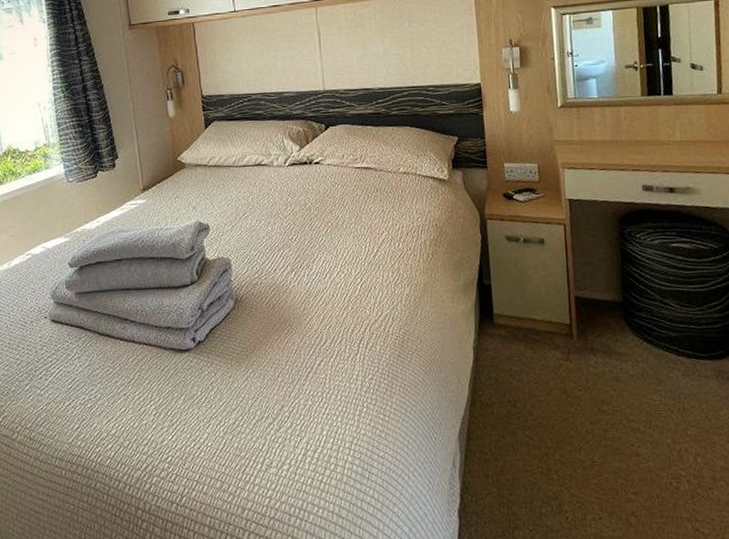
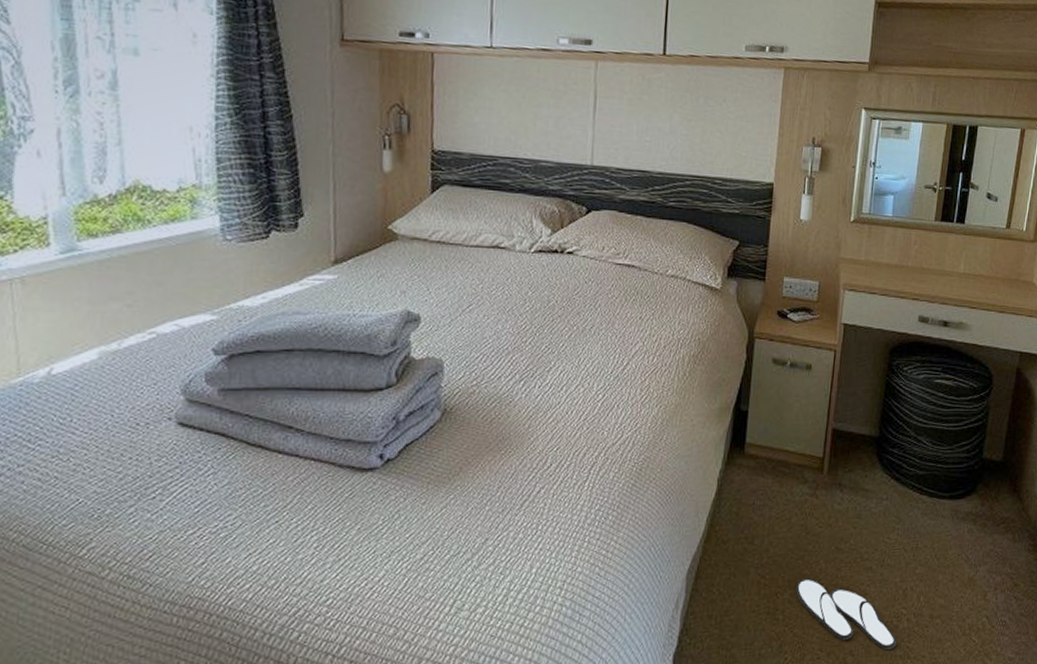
slippers: none [565,439,680,511] -> present [796,578,896,650]

